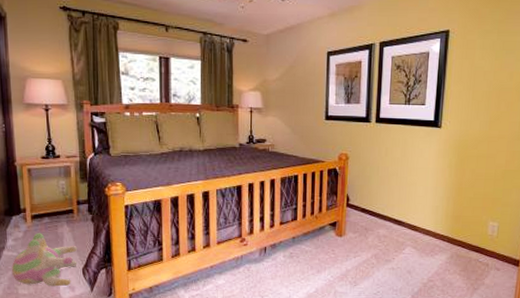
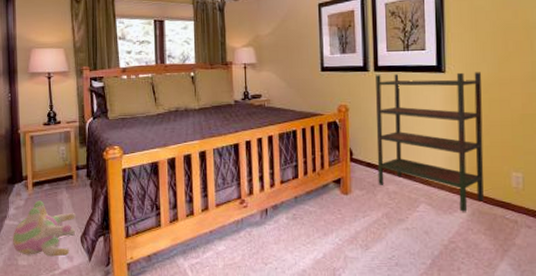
bookshelf: none [370,126,474,255] -> present [376,72,484,212]

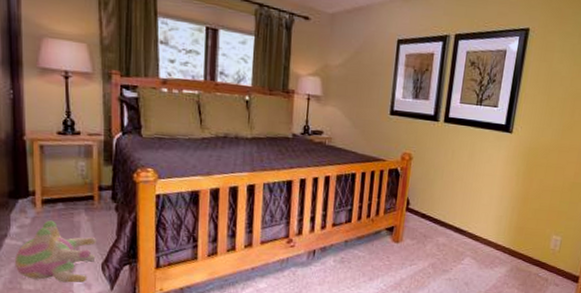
bookshelf: present [376,72,484,212] -> none [429,126,546,268]

